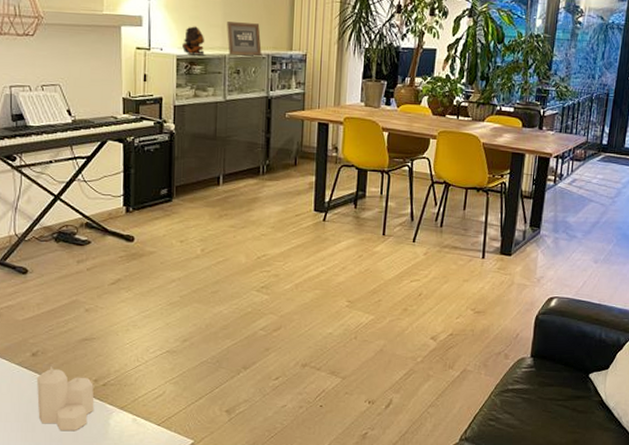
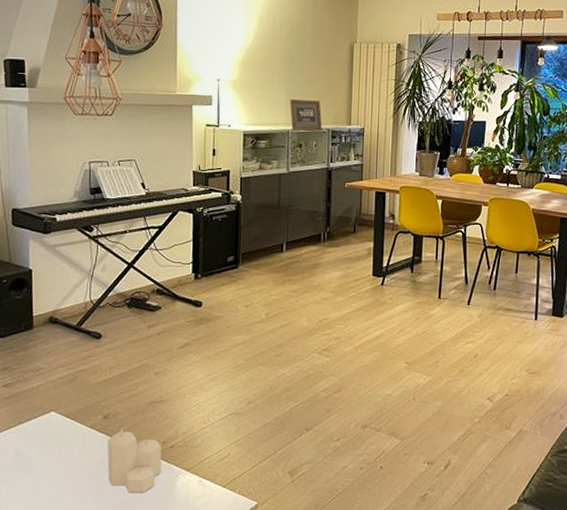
decorative figurine: present [182,26,205,56] -> none [249,104,270,131]

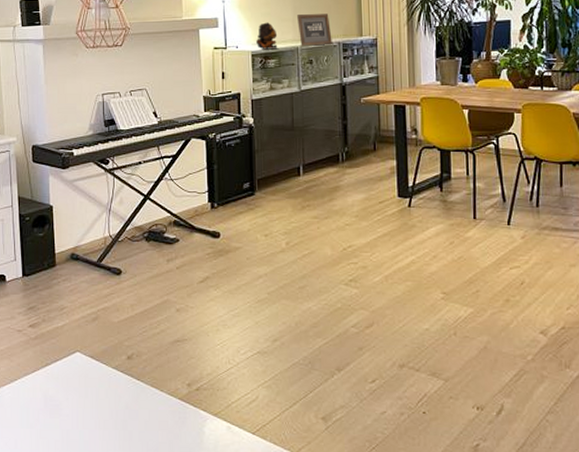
candle: present [107,429,162,493] -> none [133,370,189,440]
decorative figurine: none [249,104,270,131] -> present [256,22,278,50]

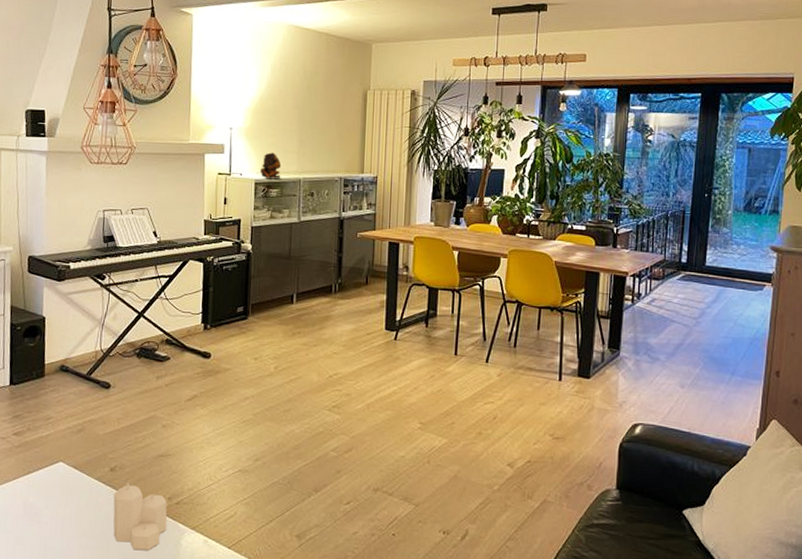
candle: none [133,370,189,440] -> present [113,482,167,551]
picture frame: present [297,14,332,46] -> none [302,148,334,180]

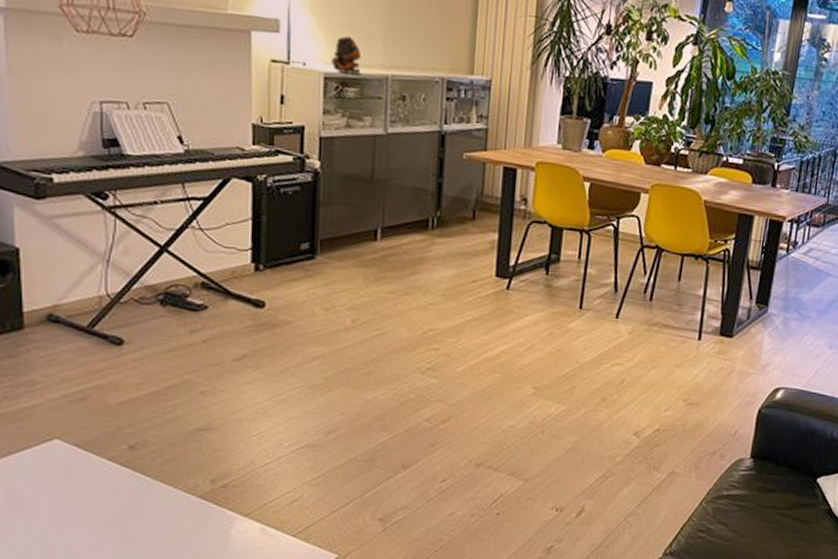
candle: present [113,482,167,551] -> none [135,463,211,544]

